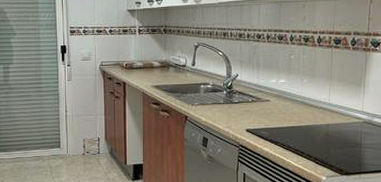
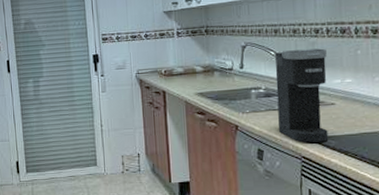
coffee maker: none [221,52,266,133] -> present [275,48,329,143]

